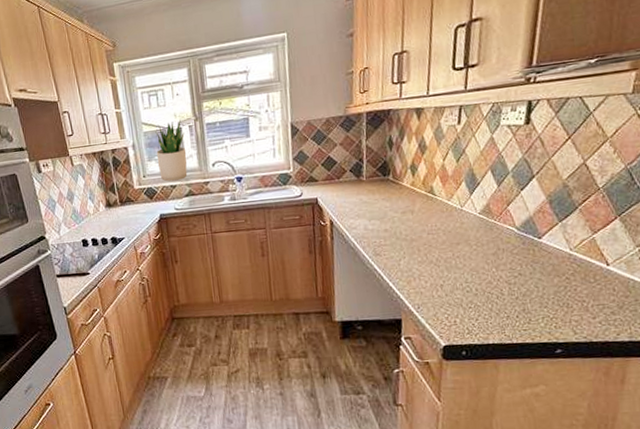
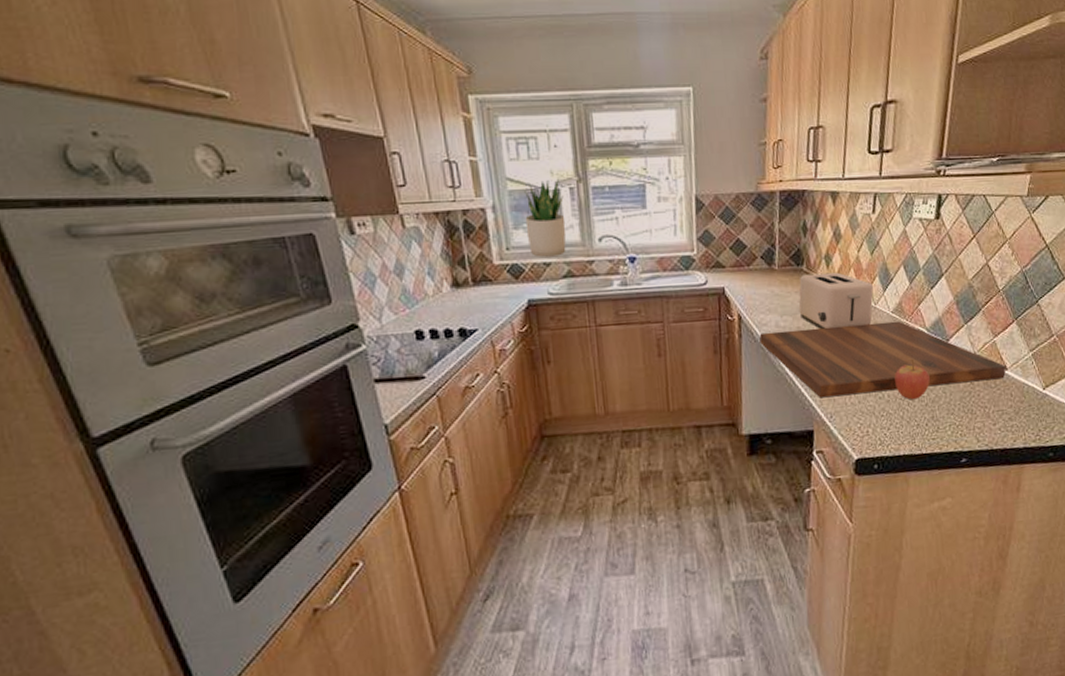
cutting board: none [349,221,608,291] -> present [759,320,1006,398]
toaster: none [385,179,460,231] -> present [798,272,874,329]
fruit: none [482,256,521,294] -> present [894,360,930,400]

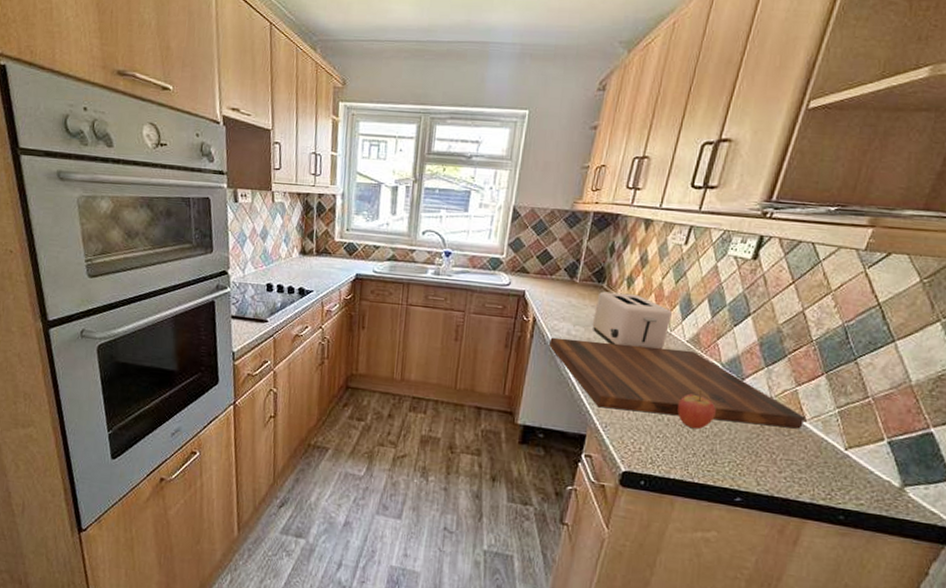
planter: present [524,178,566,258] -> none [364,177,400,242]

